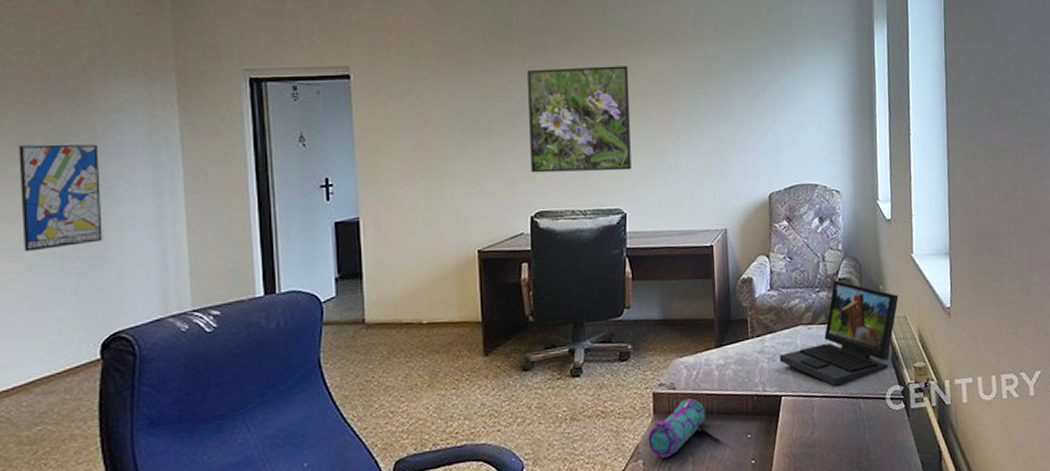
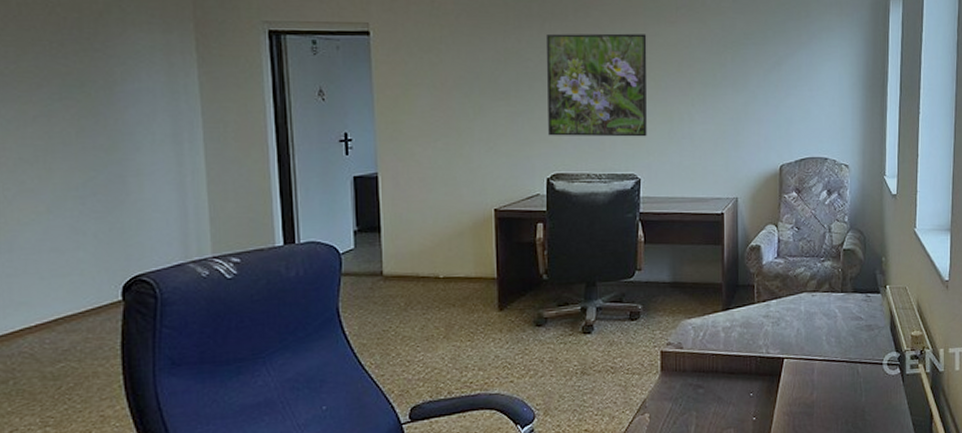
wall art: present [19,144,103,252] -> none [36,88,122,194]
pencil case: present [648,398,706,458] -> none [655,358,711,412]
laptop: present [779,280,899,386] -> none [783,251,900,351]

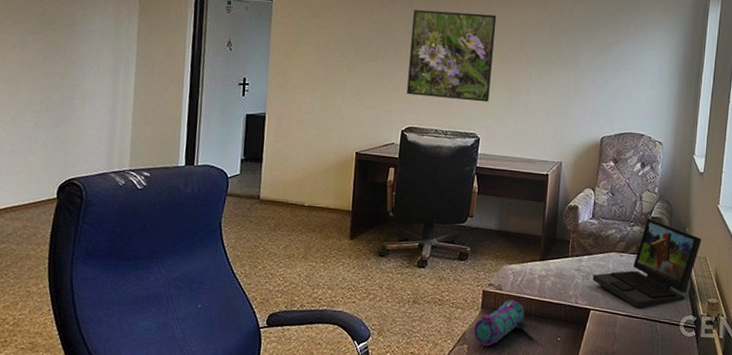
pencil case: none [655,358,711,412] -> present [473,300,525,346]
laptop: none [783,251,900,351] -> present [592,218,702,308]

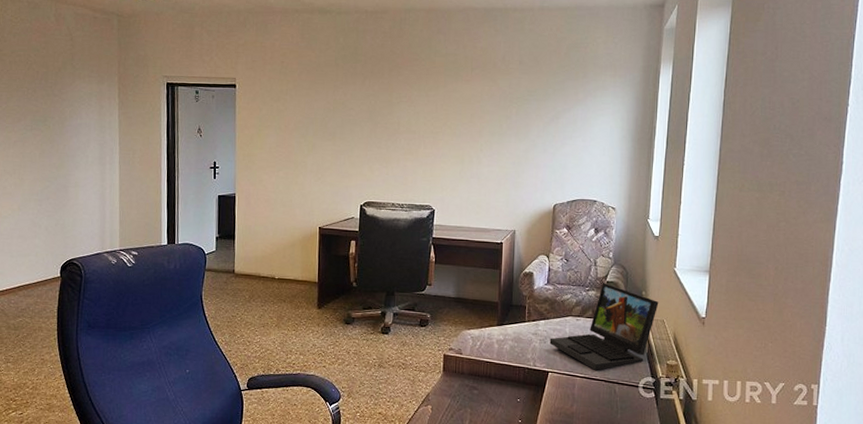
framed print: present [407,9,497,102] -> none [363,88,446,175]
pencil case: present [473,300,525,346] -> none [437,363,485,407]

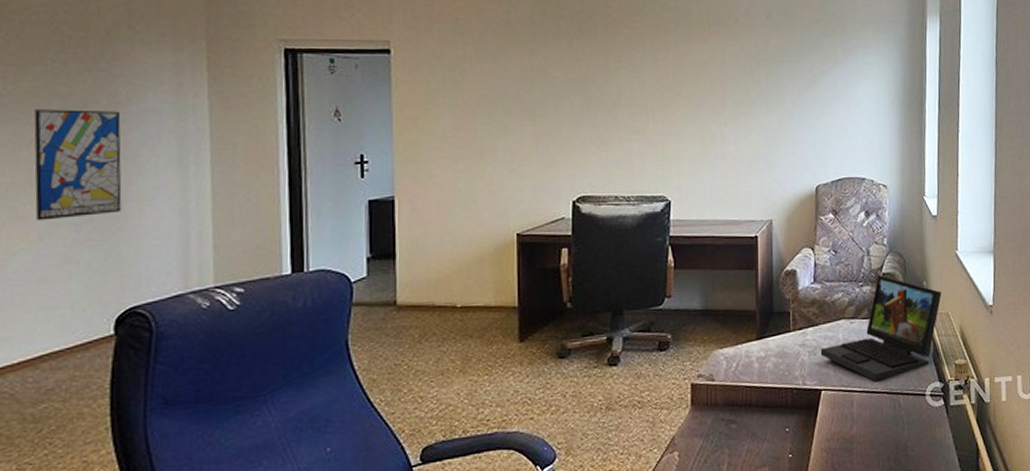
wall art: none [16,121,66,197] -> present [34,109,122,221]

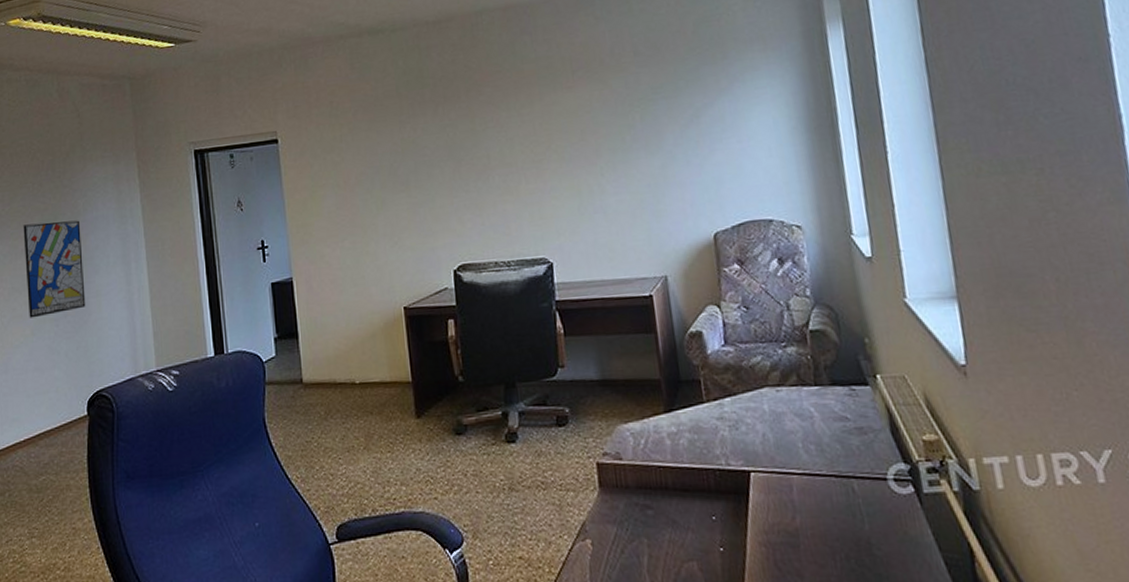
laptop: present [820,275,942,381] -> none [742,333,893,462]

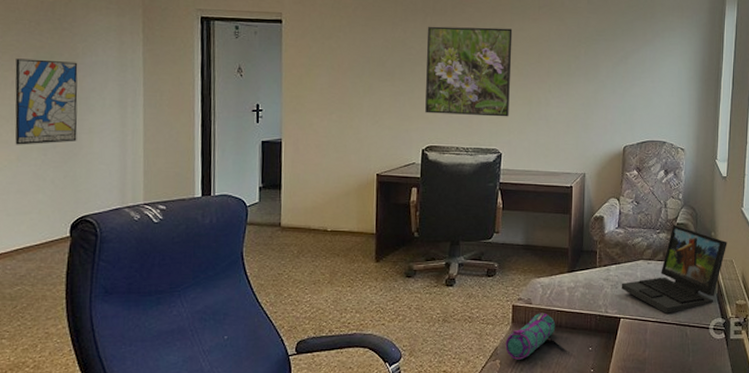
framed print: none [440,104,555,225] -> present [425,26,513,117]
pencil case: none [594,471,660,538] -> present [505,313,556,360]
laptop: none [742,333,893,462] -> present [621,225,728,314]

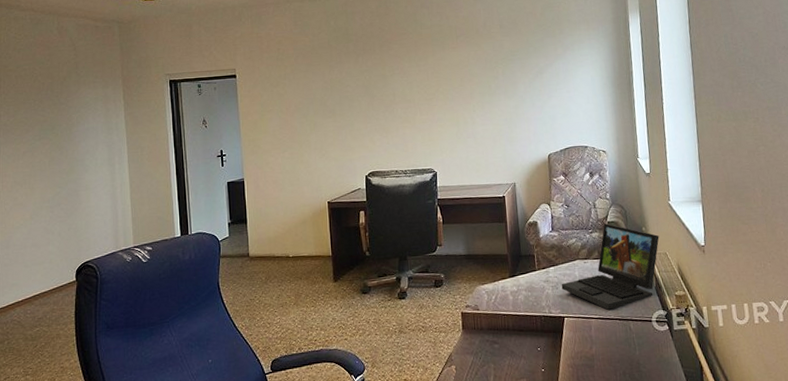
wall art: present [15,58,78,145] -> none [25,130,77,206]
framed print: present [425,26,513,117] -> none [360,59,440,143]
pencil case: present [505,313,556,360] -> none [458,318,504,365]

